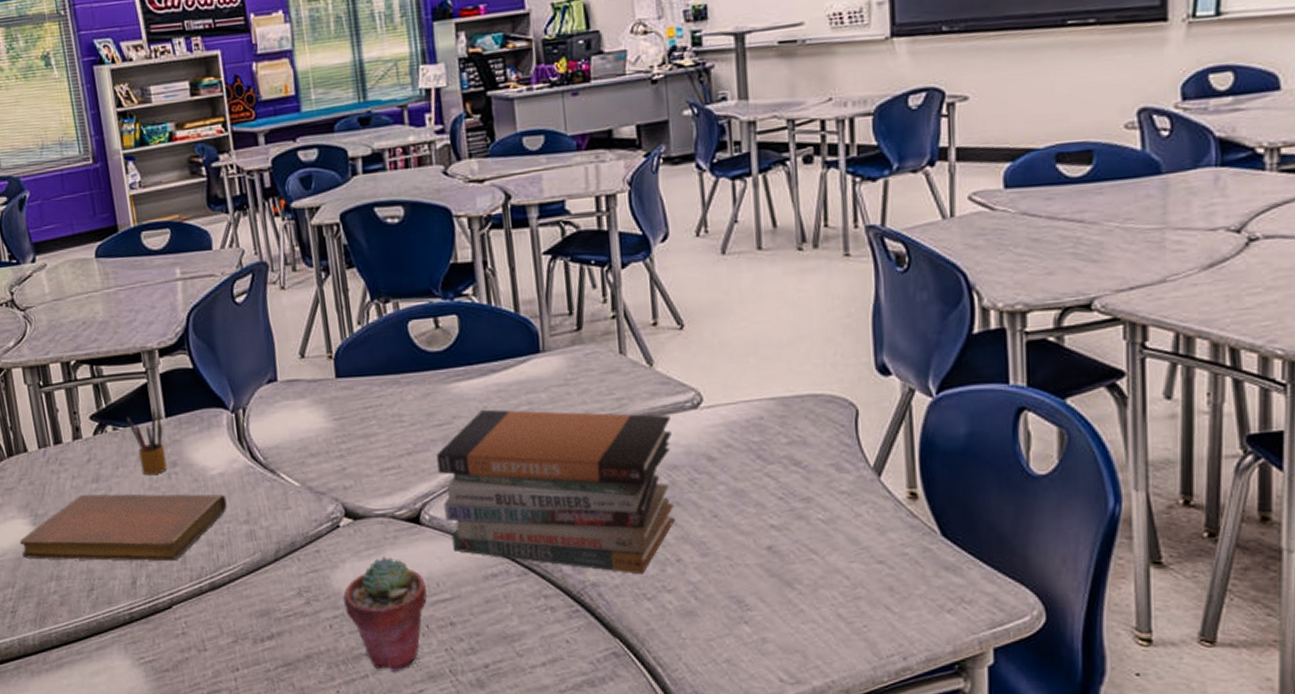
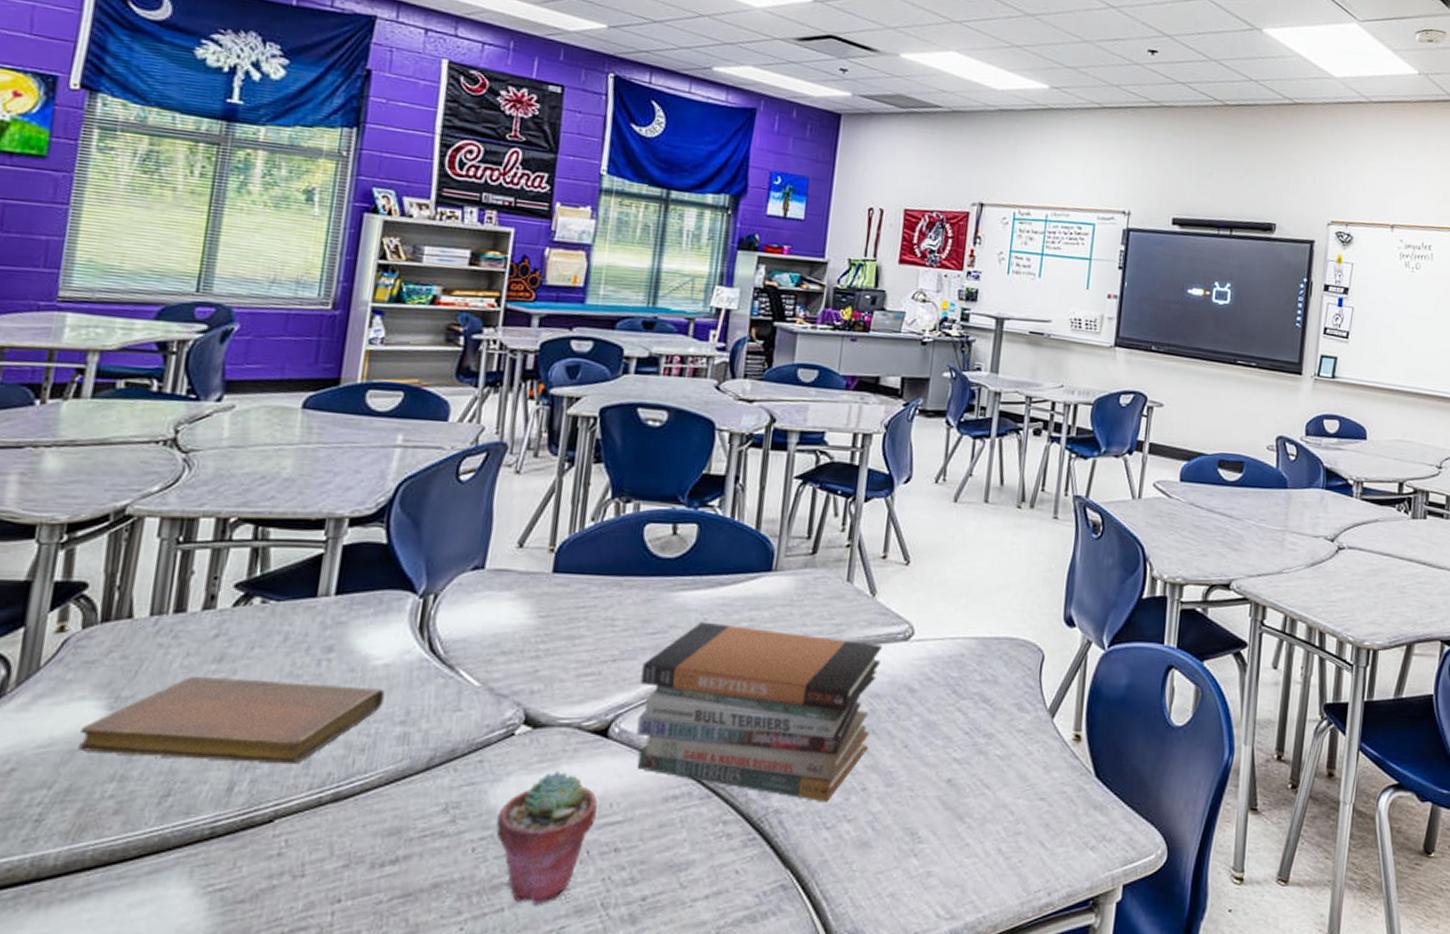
pencil box: present [126,409,168,476] -> none [282,583,330,660]

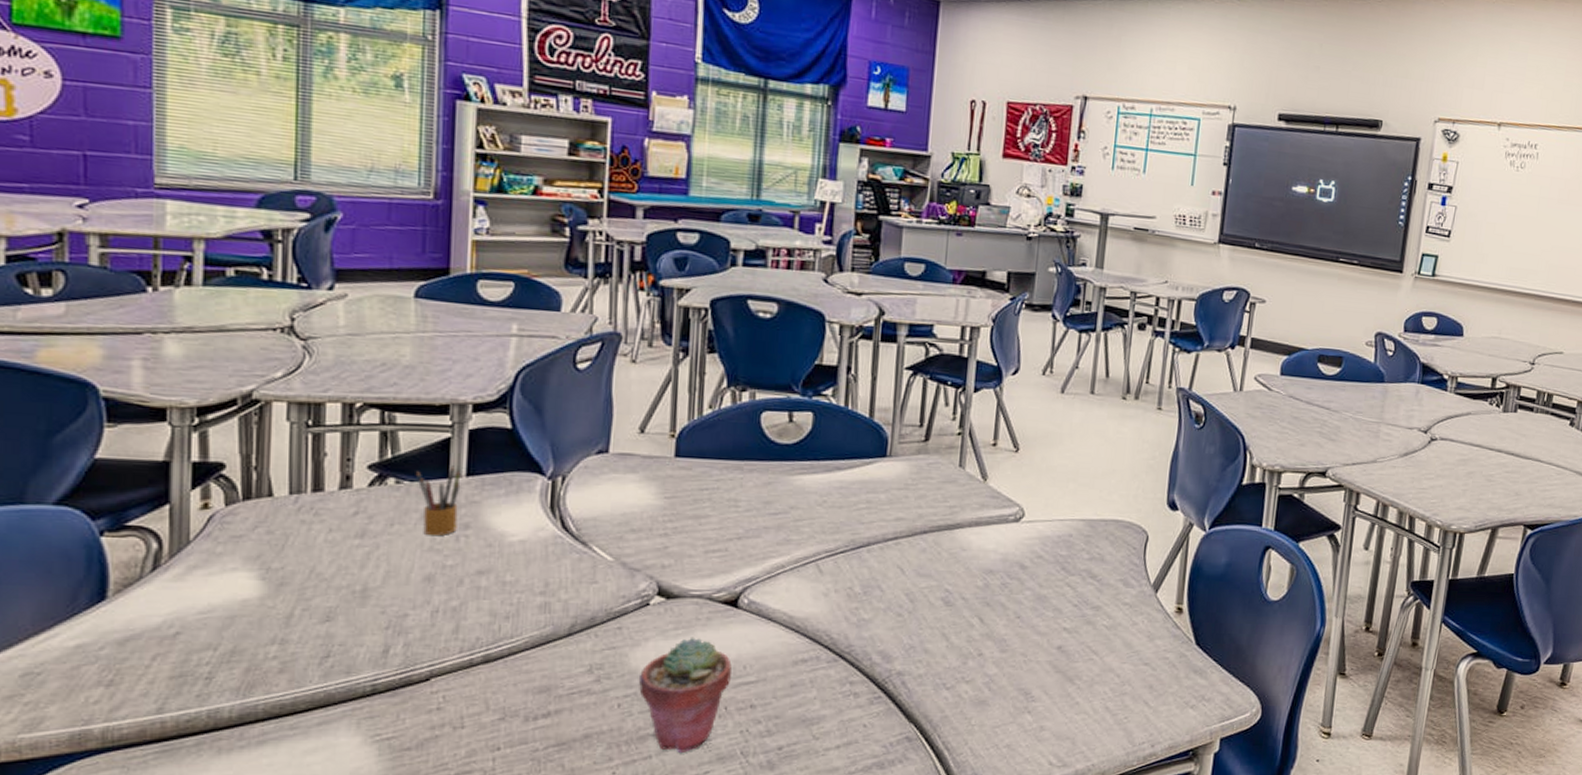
notebook: present [78,676,385,765] -> none [237,550,523,630]
pencil box: none [282,583,330,660] -> present [415,465,461,536]
book stack: present [636,621,882,803] -> none [764,503,994,666]

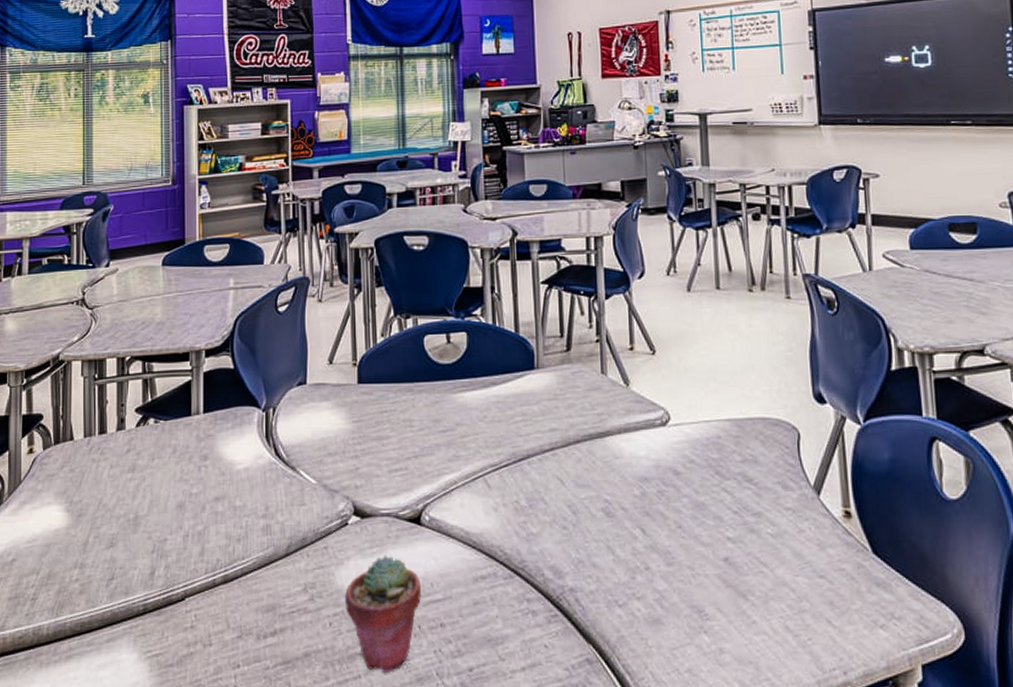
pencil box: present [415,465,461,536] -> none [168,404,200,468]

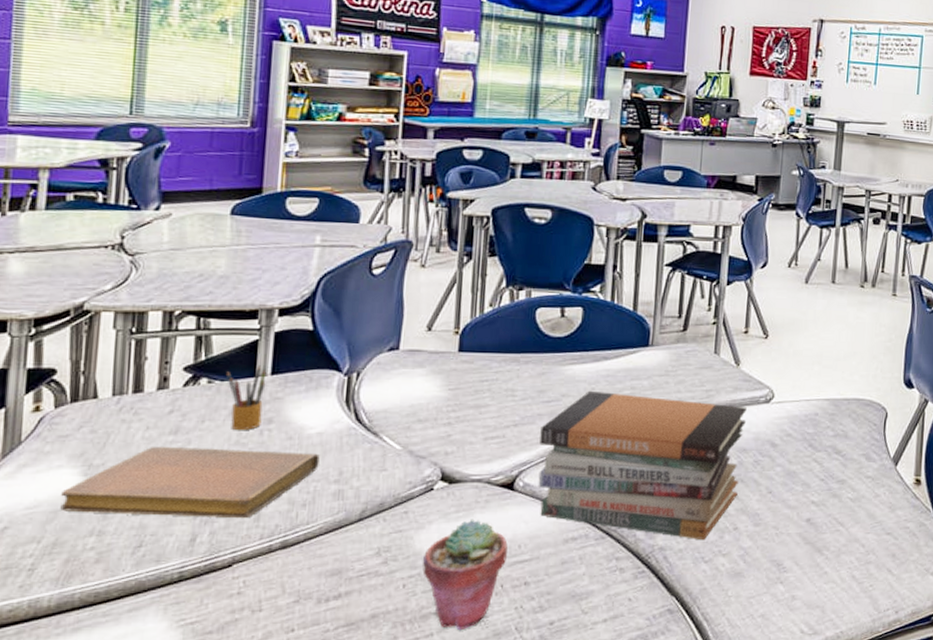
notebook: none [52,483,248,553] -> present [60,446,320,519]
pencil box: none [168,404,200,468] -> present [225,365,267,431]
book stack: none [440,418,645,582] -> present [538,390,747,541]

